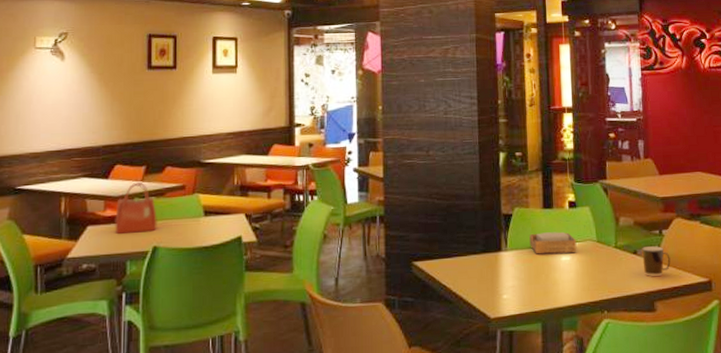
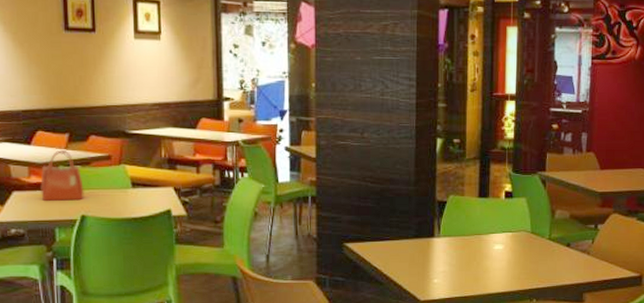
napkin holder: present [529,231,577,255] -> none [463,221,511,243]
mug: present [642,246,671,277] -> none [575,240,603,270]

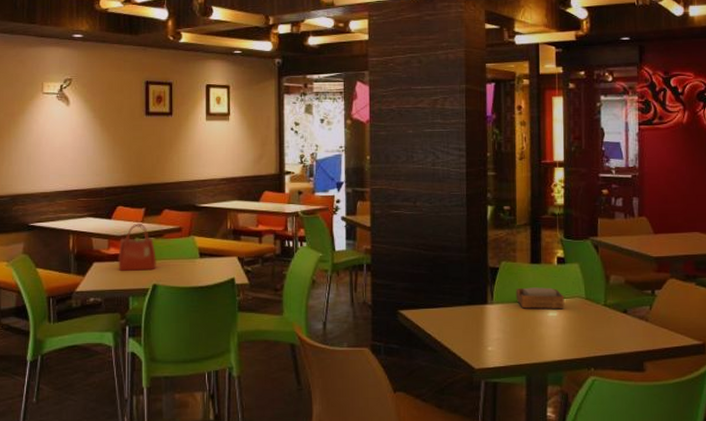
napkin holder: none [463,221,511,243] -> present [516,287,565,310]

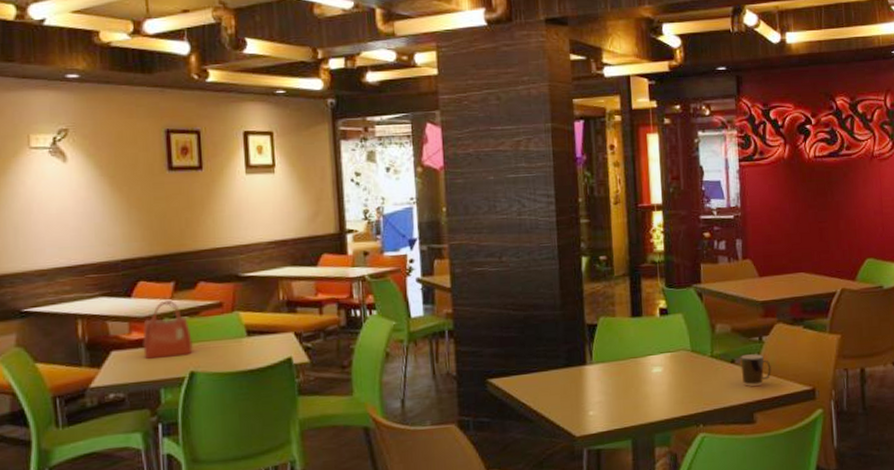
napkin holder: present [516,287,565,310] -> none [616,341,670,367]
mug: none [632,306,663,337] -> present [740,354,771,387]

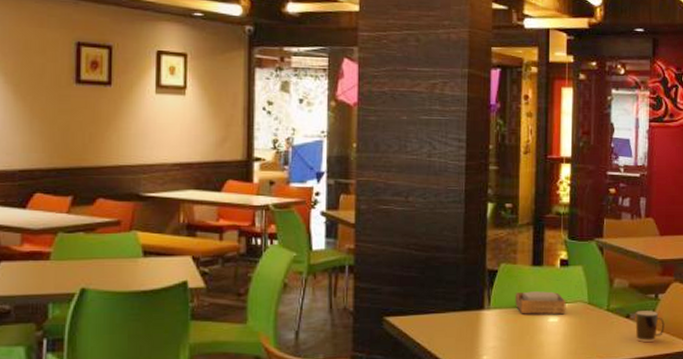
handbag: present [142,299,194,360] -> none [34,214,88,273]
napkin holder: none [616,341,670,367] -> present [515,291,566,315]

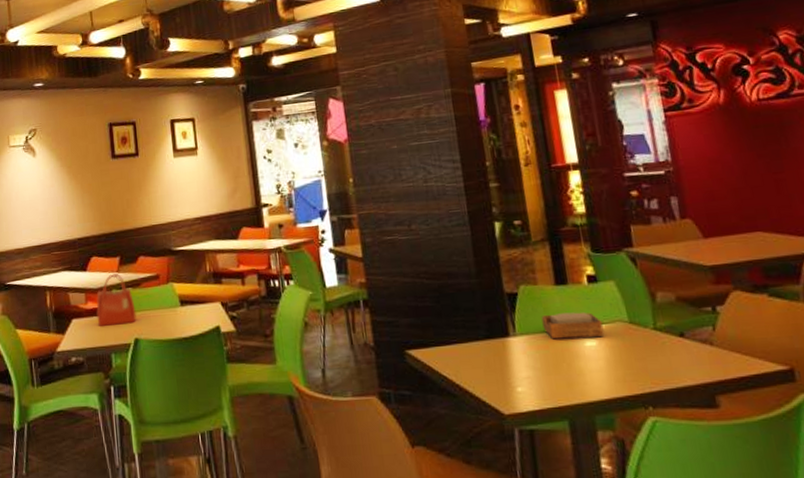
handbag: none [34,214,88,273] -> present [96,273,137,328]
mug: present [635,311,665,343] -> none [690,326,733,365]

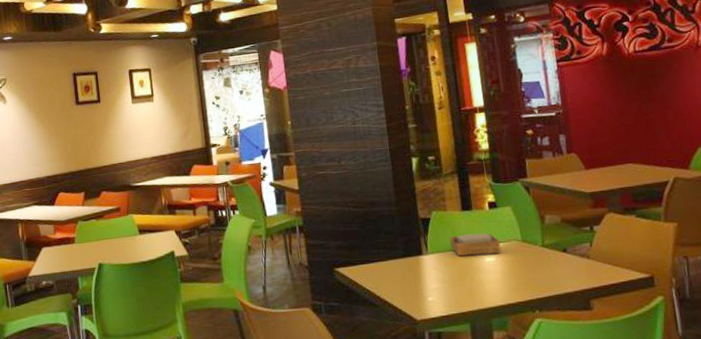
handbag: present [96,273,137,328] -> none [63,206,101,255]

